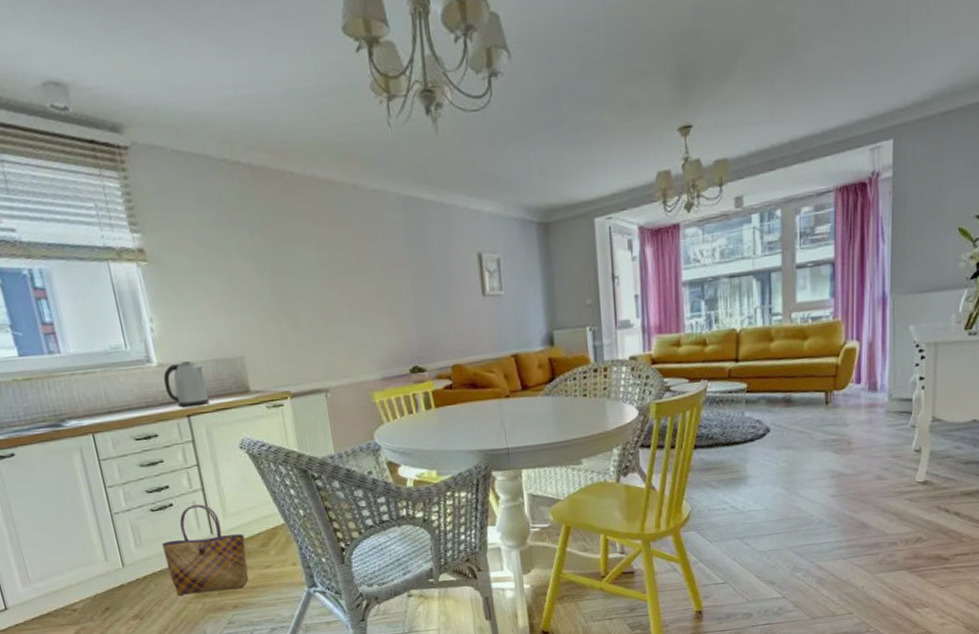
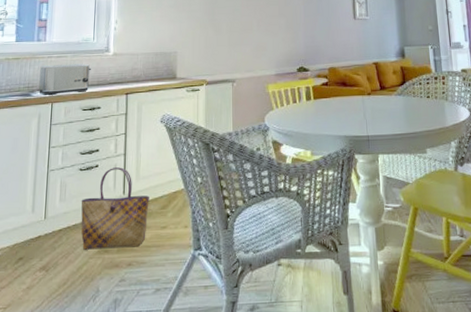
toaster: none [63,380,136,424] -> present [38,63,92,95]
kettle: present [163,361,210,407] -> none [114,53,146,87]

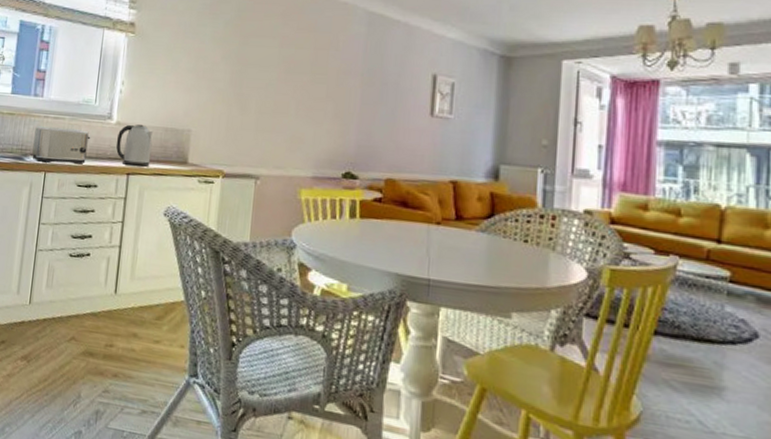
tote bag: present [81,167,149,250] -> none [66,260,144,358]
kettle: none [114,53,146,87] -> present [116,124,153,167]

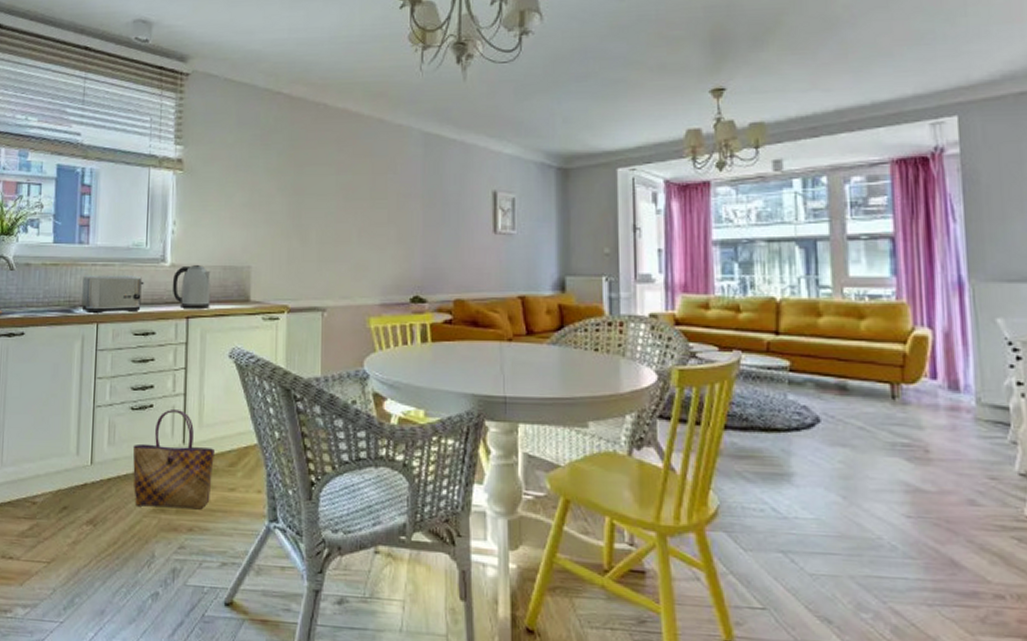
tote bag: none [66,260,144,358] -> present [132,410,215,510]

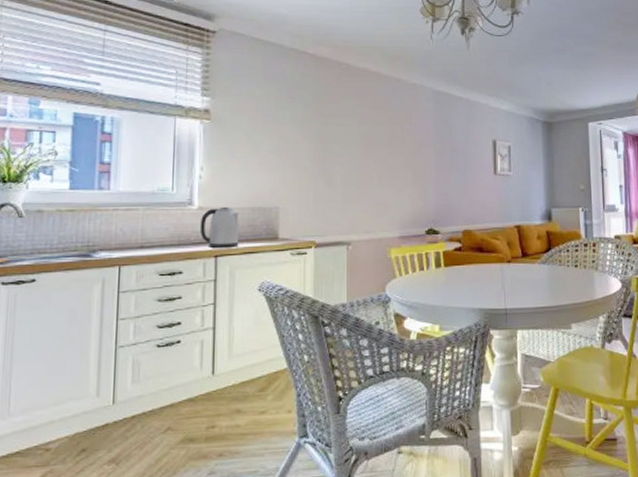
toaster: present [81,275,144,313] -> none [102,219,171,256]
tote bag: present [132,410,215,510] -> none [159,343,245,439]

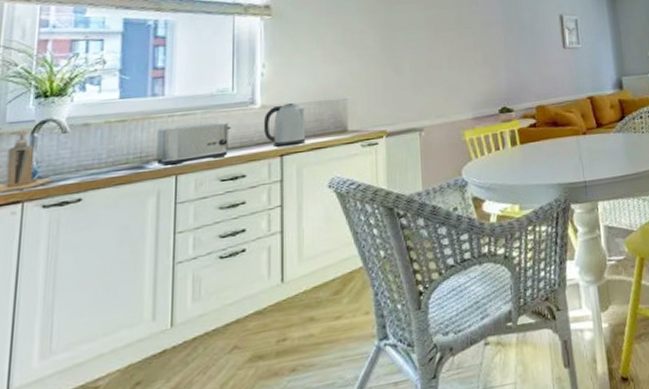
toaster: none [102,219,171,256] -> present [156,121,232,166]

